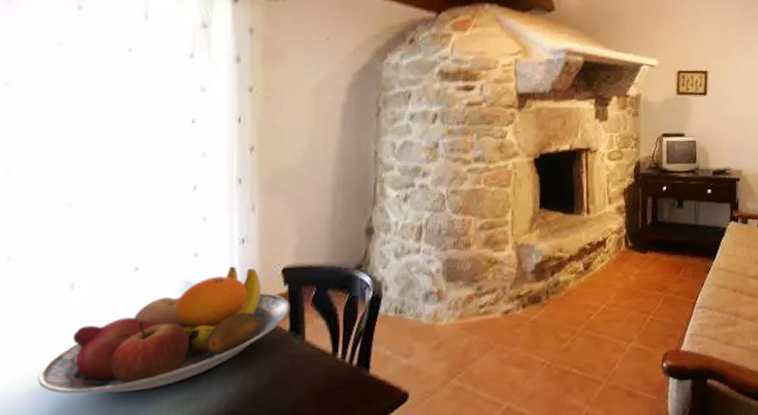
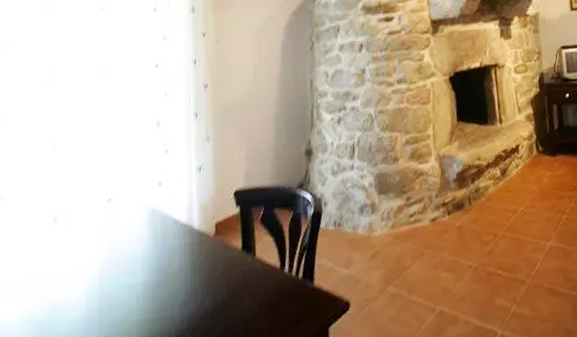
fruit bowl: present [38,266,290,394] -> none [24,192,242,320]

